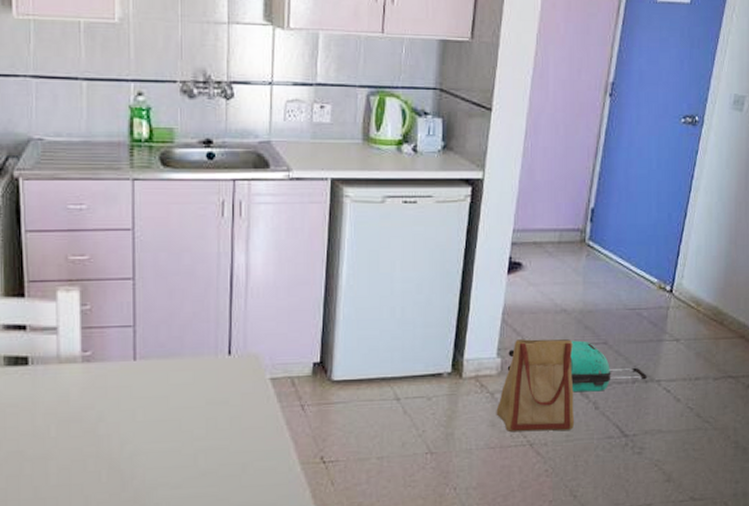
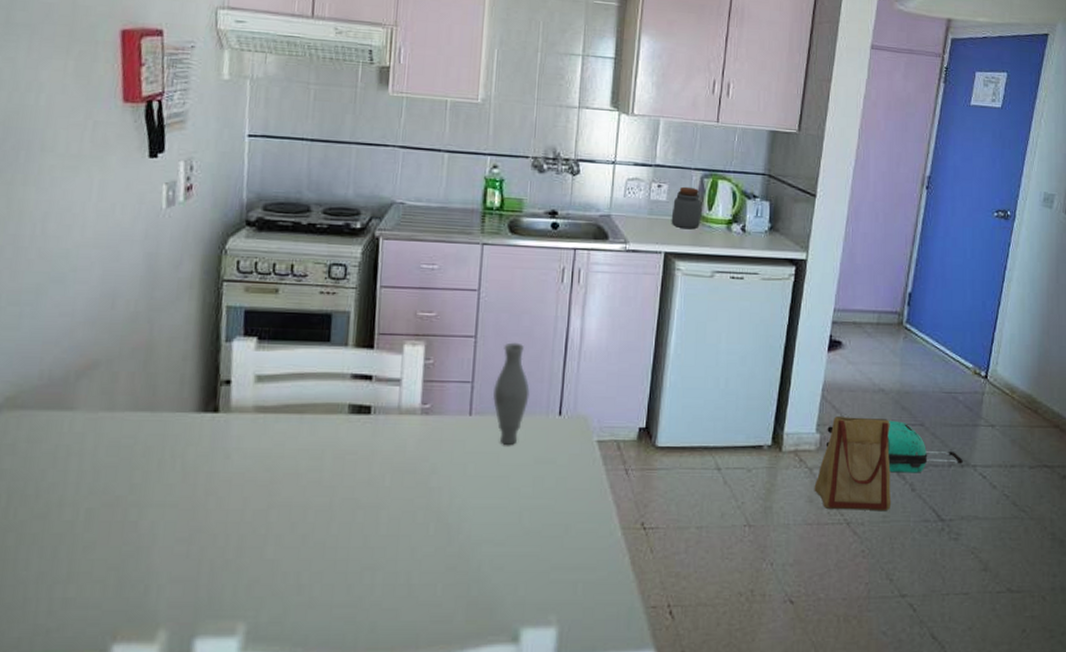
vase: none [156,282,196,388] -> present [492,342,530,445]
jar: none [336,106,369,153] -> present [671,186,702,230]

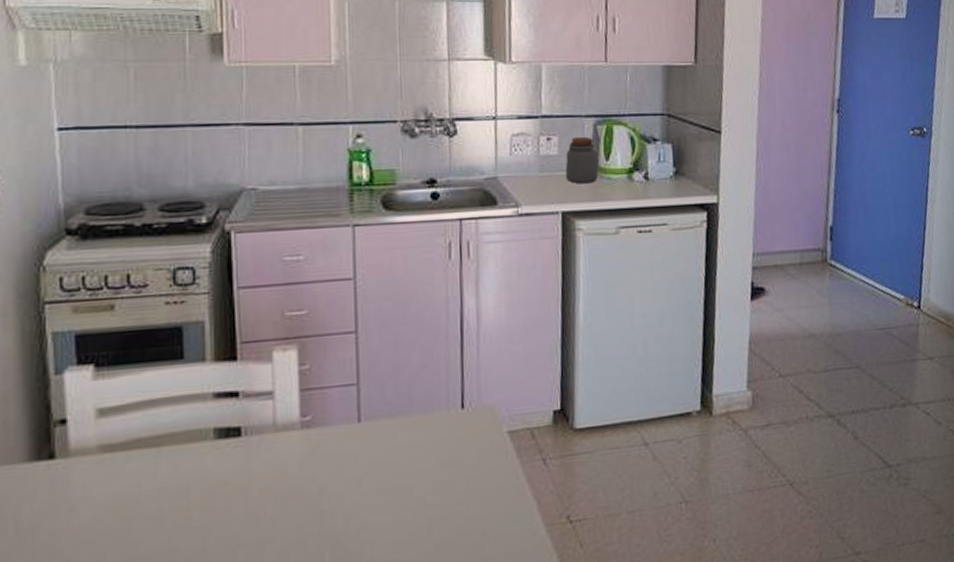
vase: present [492,342,530,445] -> none [382,333,426,450]
shopping bag: present [814,416,892,512] -> none [751,365,835,471]
suitcase: present [825,420,963,473] -> none [758,366,904,423]

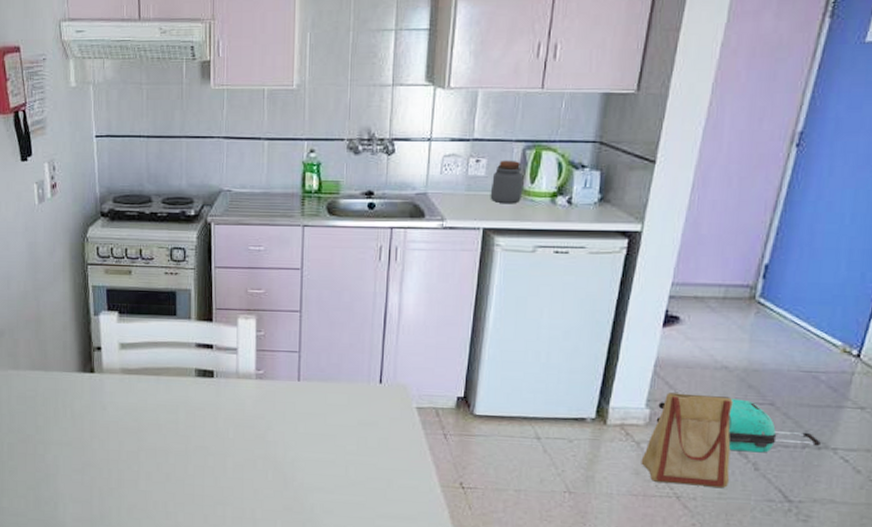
shopping bag: none [751,365,835,471] -> present [641,393,733,489]
suitcase: none [758,366,904,423] -> present [656,398,821,453]

